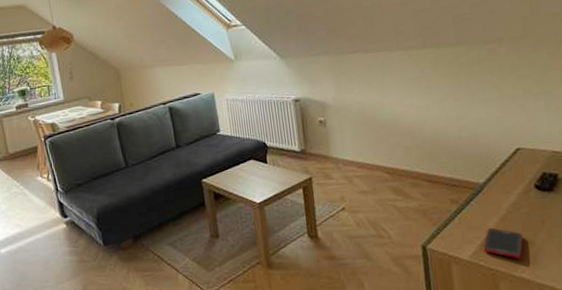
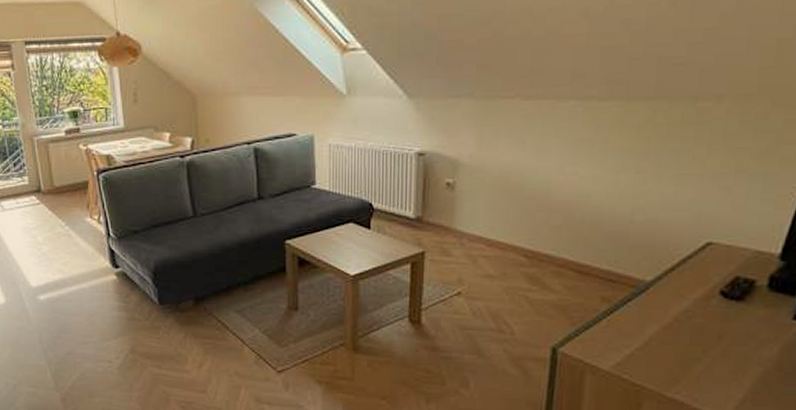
cell phone: present [483,227,524,259] -> none [632,336,689,376]

